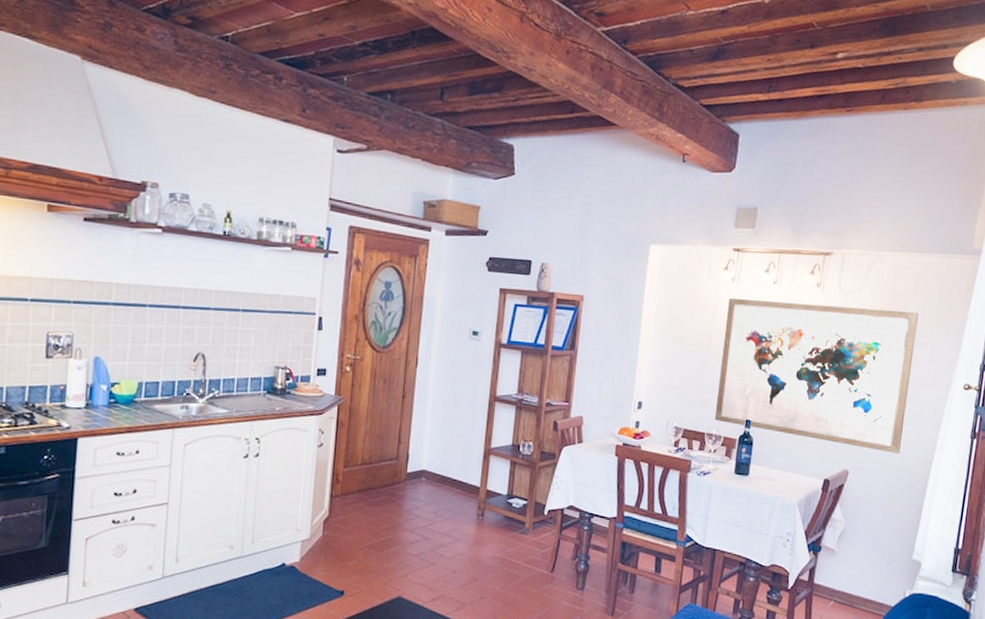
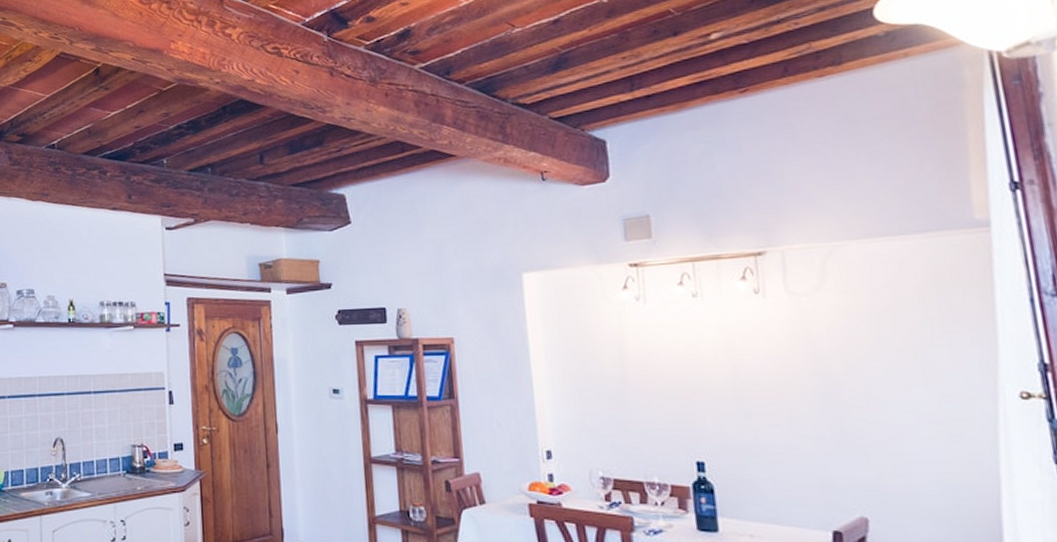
wall art: present [714,298,918,454] -> none [638,309,943,491]

